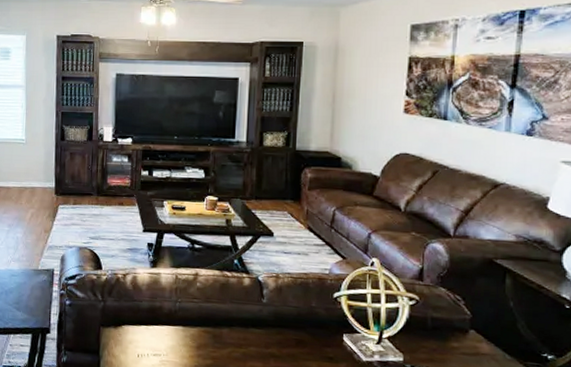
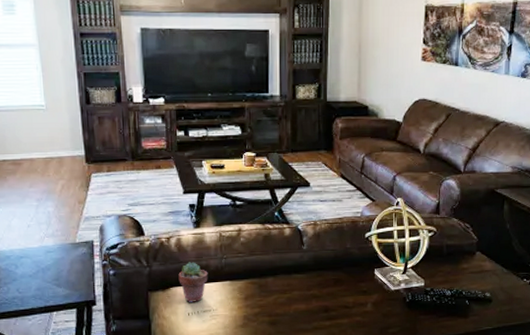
potted succulent: none [131,301,161,344] -> present [178,262,208,302]

